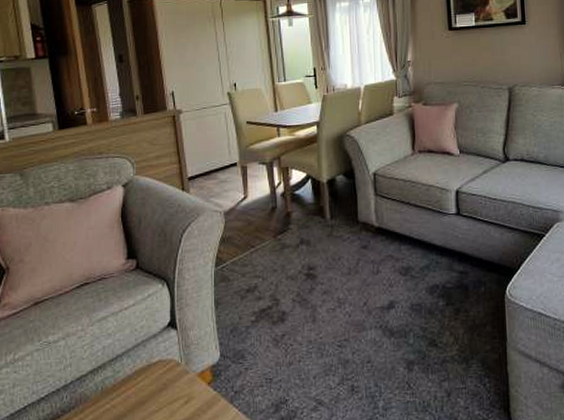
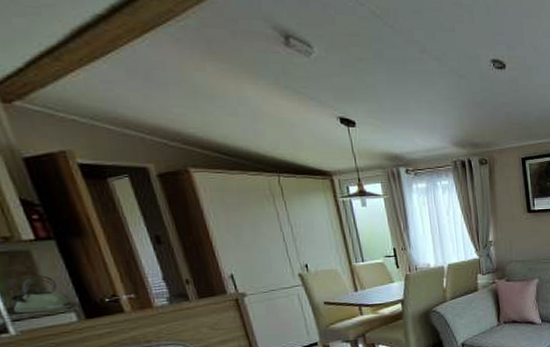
kettle: none [10,89,52,123] -> present [10,275,74,314]

